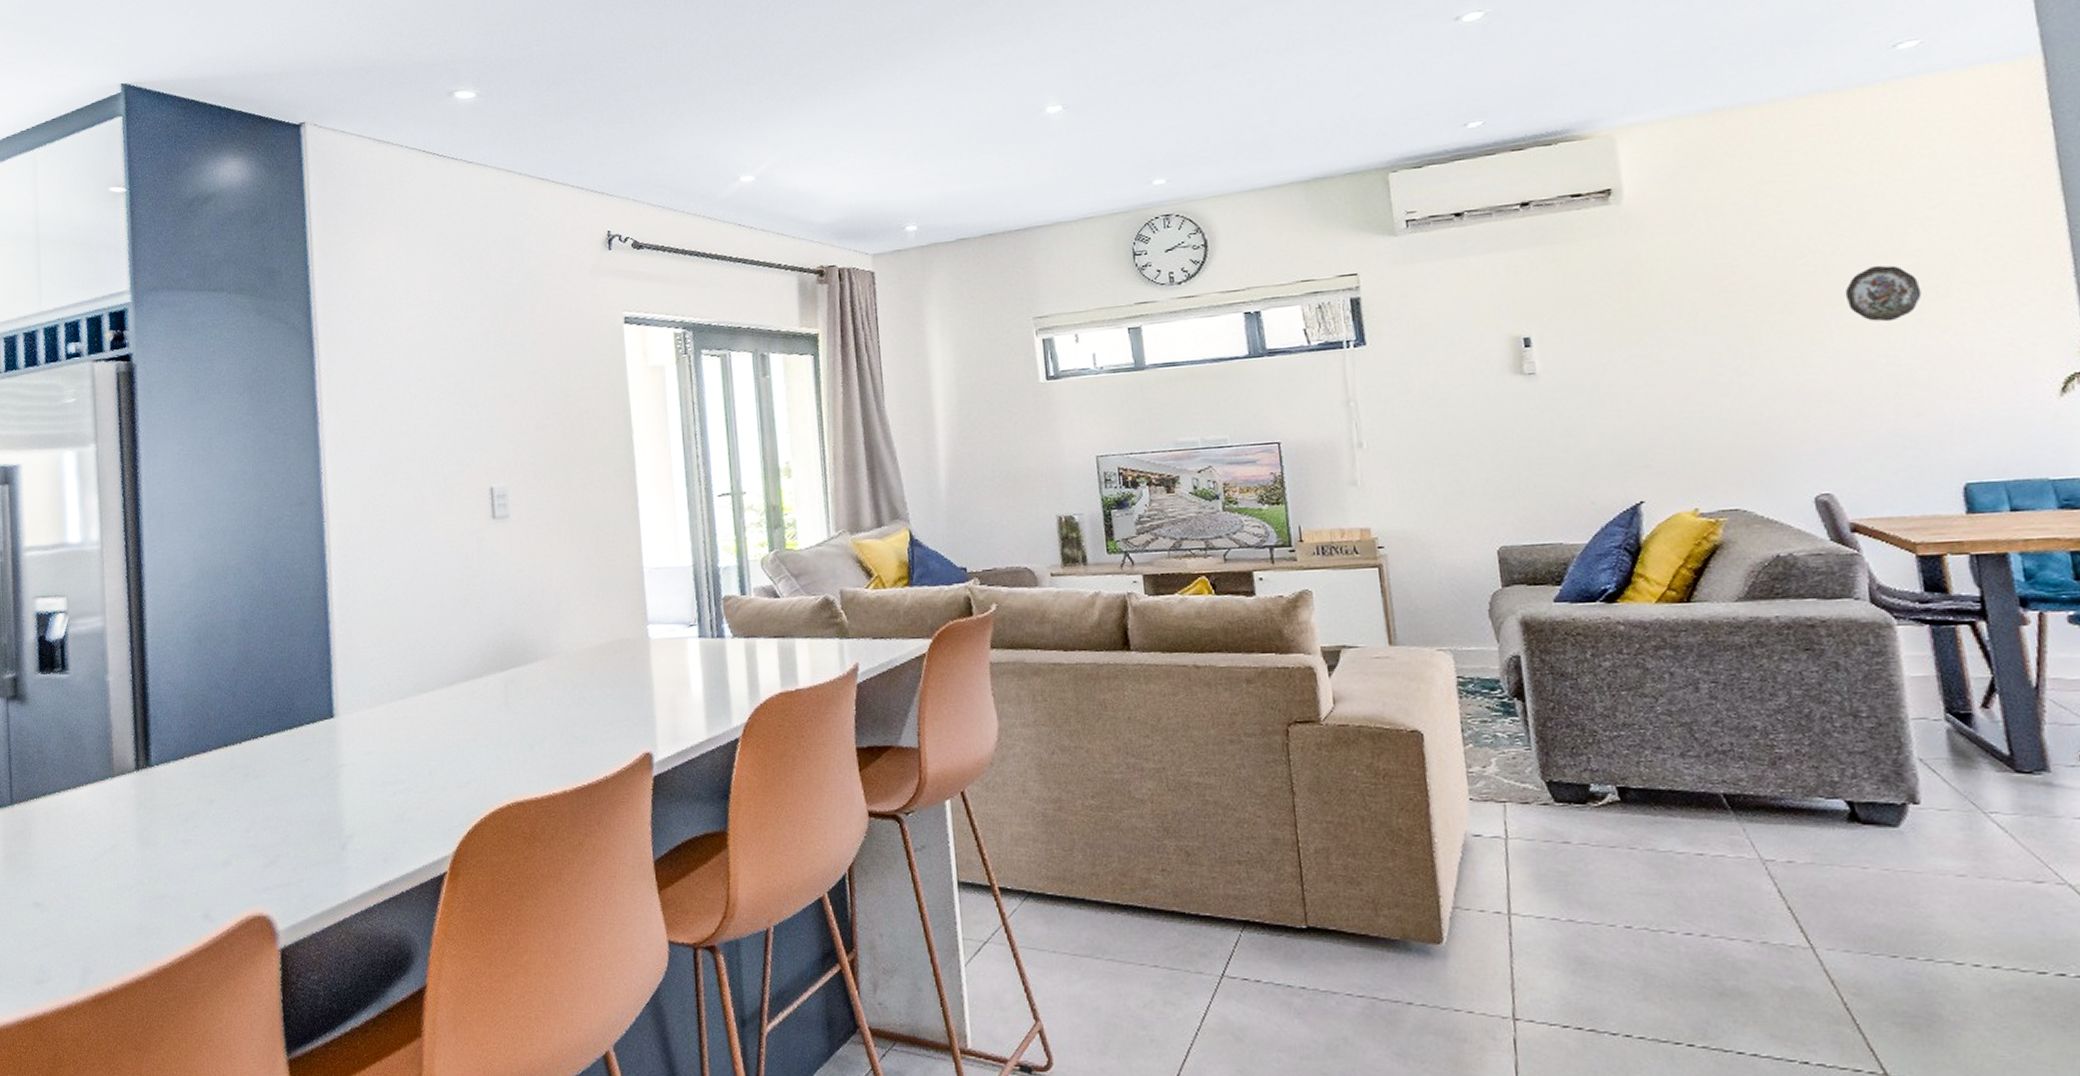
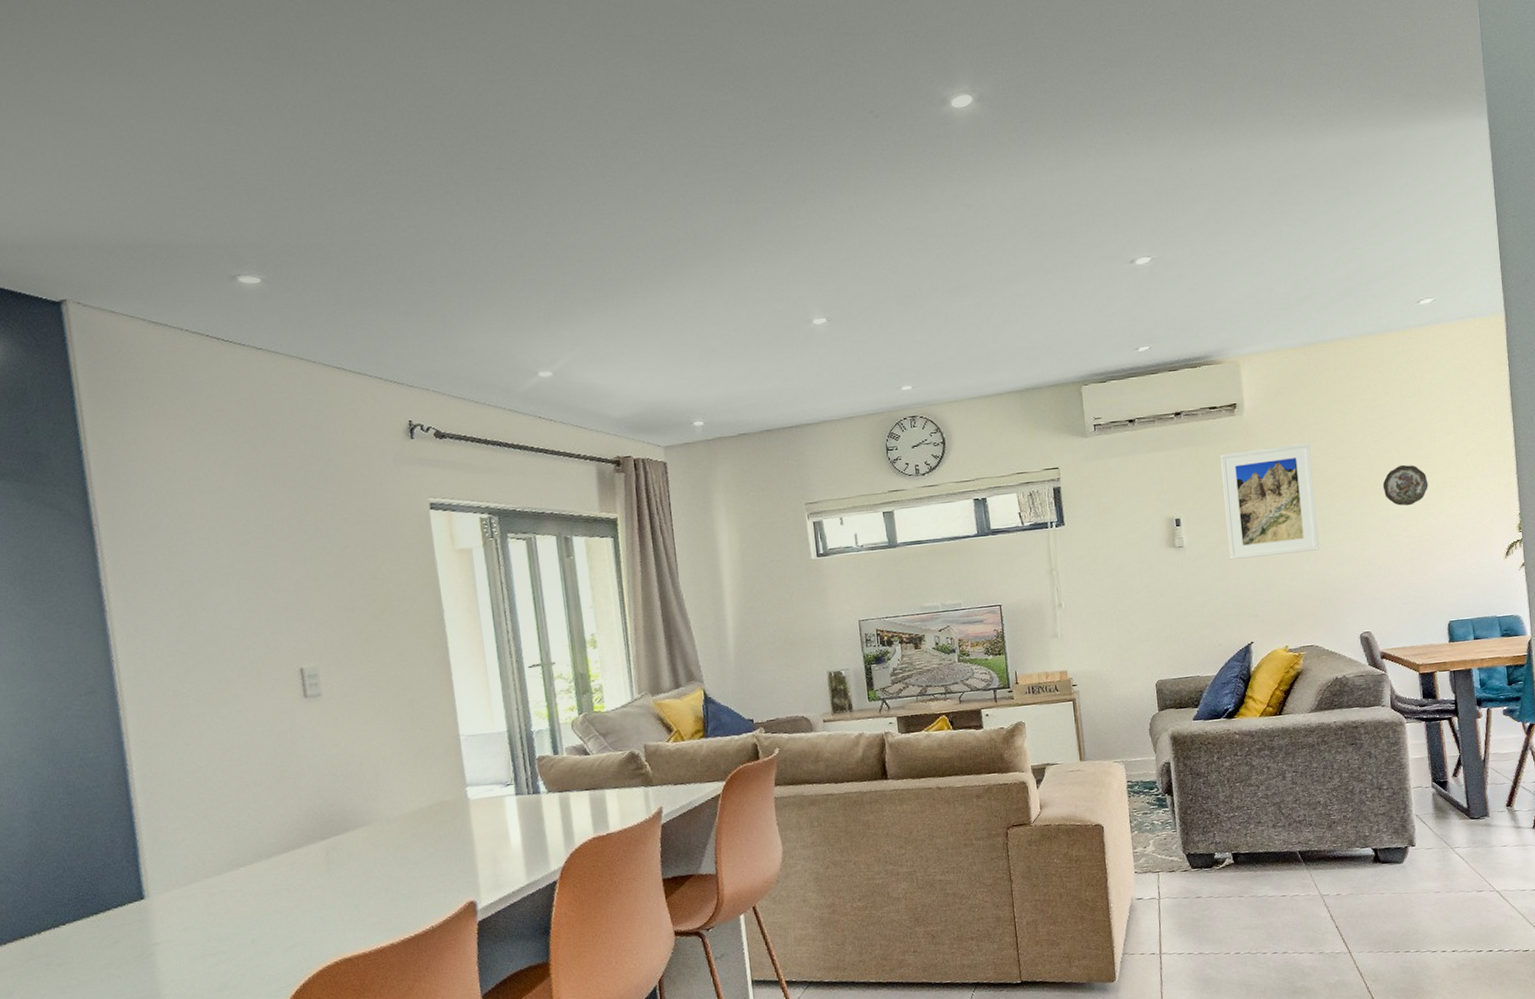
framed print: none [1587,238,1745,391] -> present [1219,443,1319,560]

